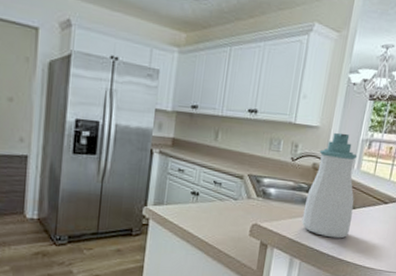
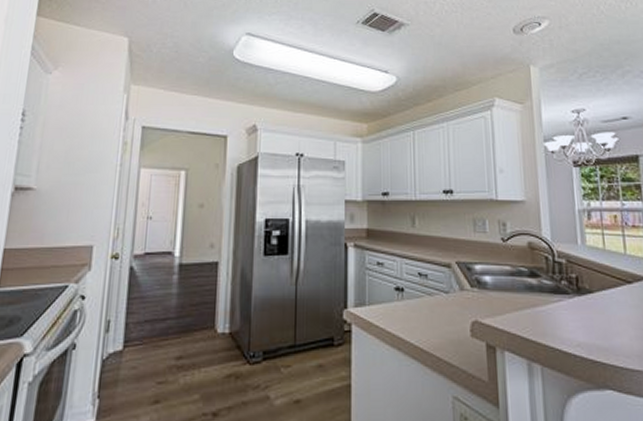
soap bottle: present [301,133,358,239] -> none [529,205,594,333]

